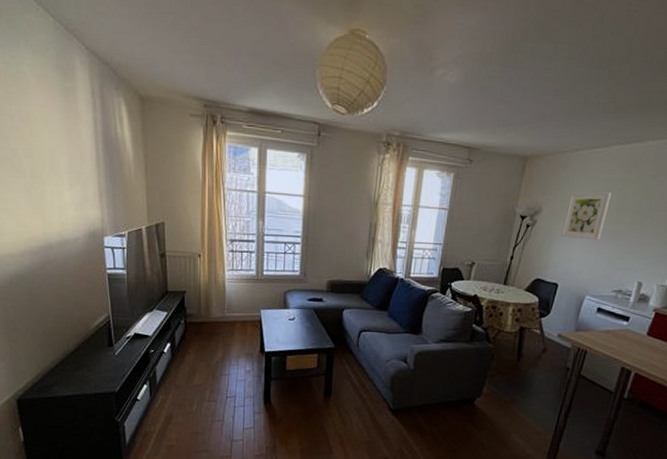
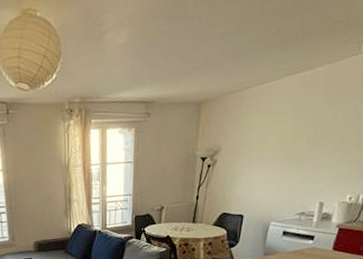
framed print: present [561,192,612,240] -> none [241,122,286,172]

